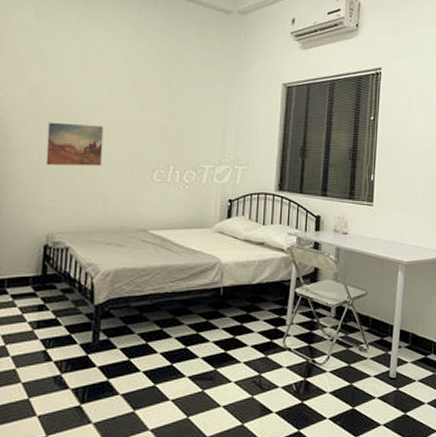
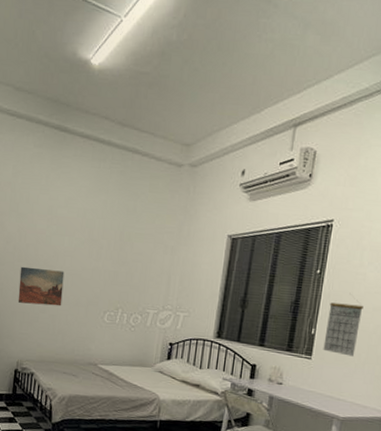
calendar: none [383,144,415,200] -> present [323,300,364,357]

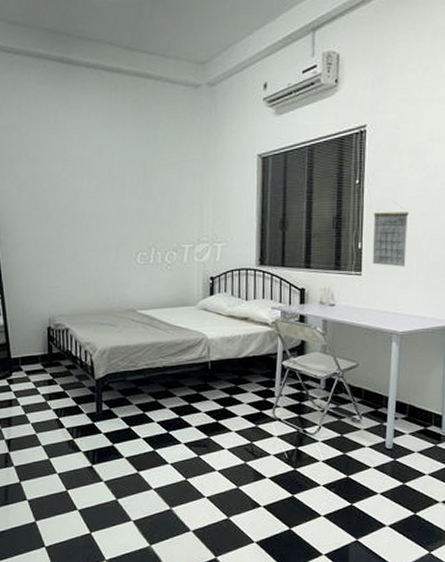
wall art: present [17,266,65,307] -> none [39,214,89,255]

